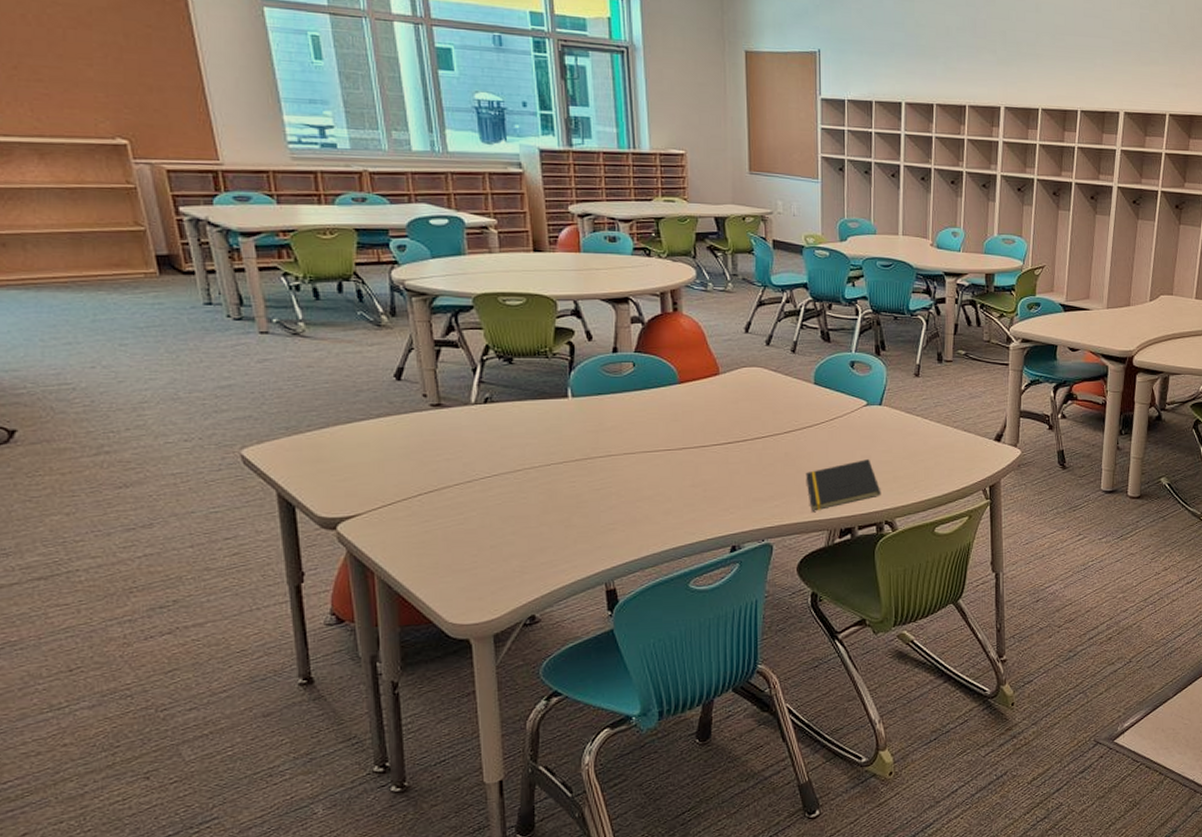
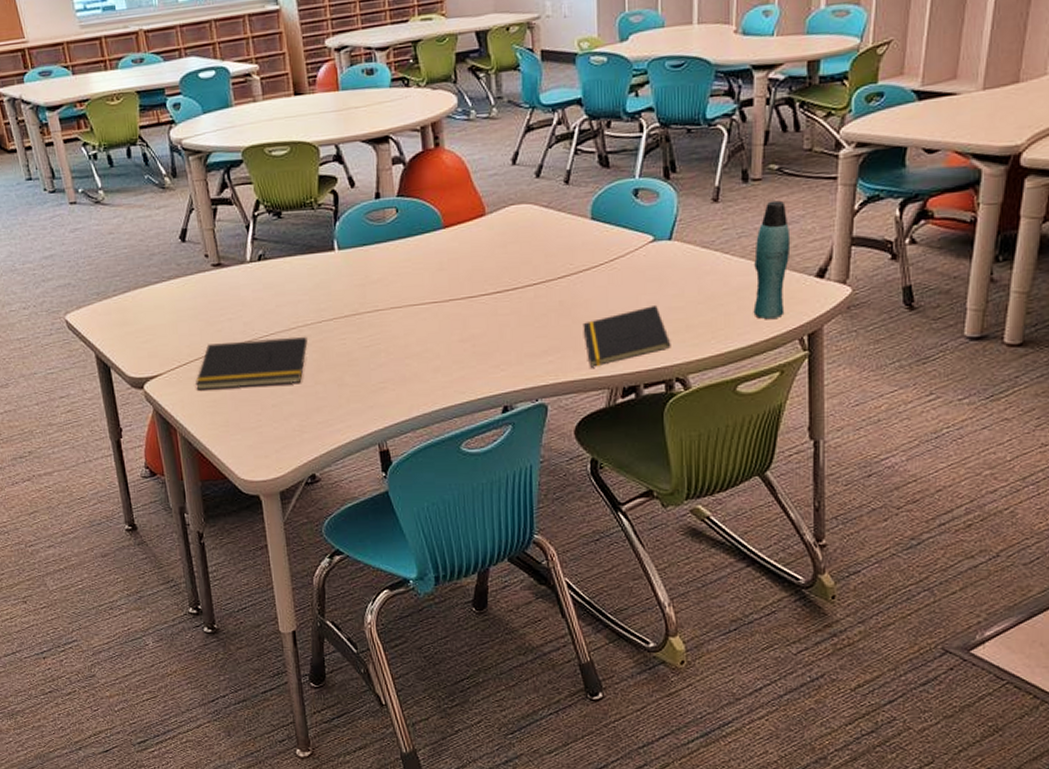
notepad: none [402,478,534,531] -> present [195,336,308,390]
bottle: none [947,379,975,474] -> present [753,200,791,320]

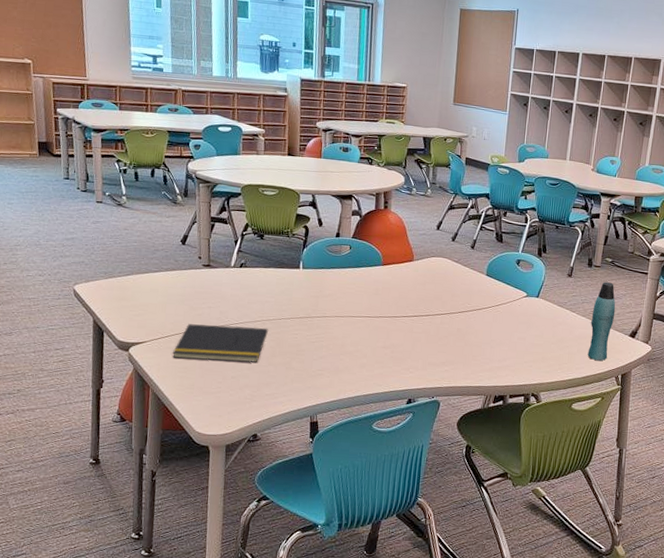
notepad: present [583,306,671,368] -> none [471,341,531,379]

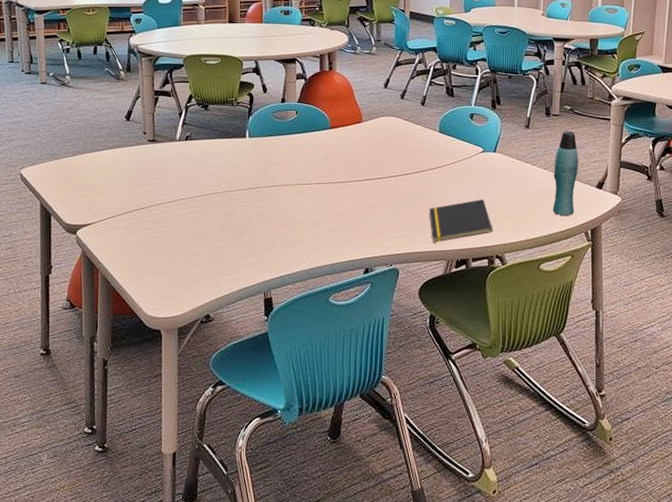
notepad: present [172,324,268,363] -> none [120,201,217,239]
notepad: none [471,341,531,379] -> present [429,199,493,243]

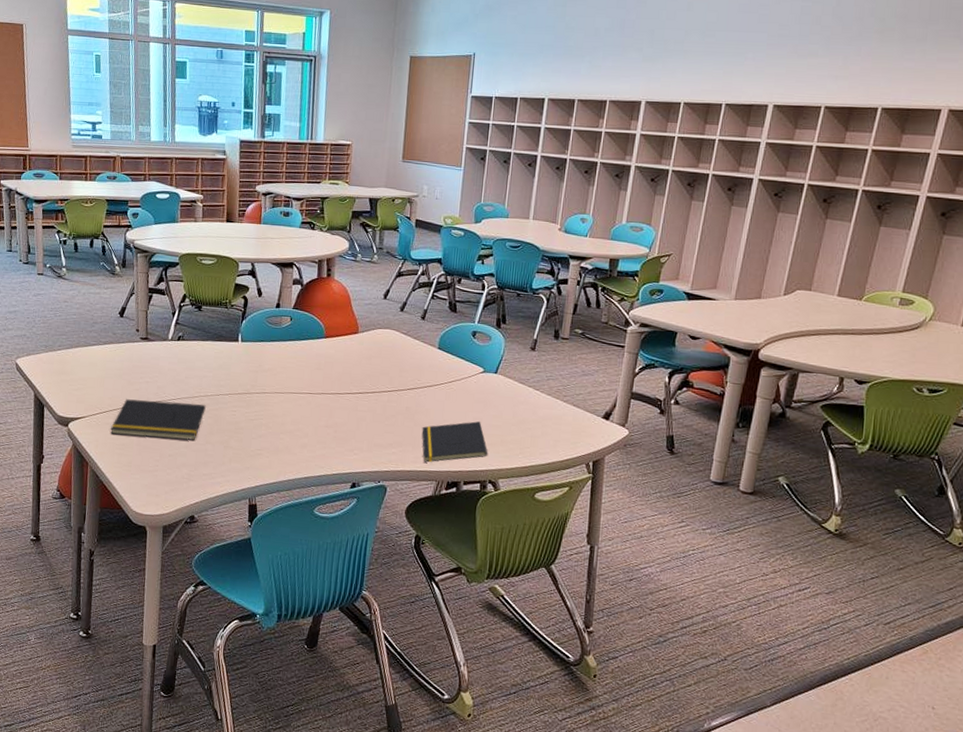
notepad: none [120,201,217,239] -> present [110,399,206,441]
bottle: present [553,131,579,217] -> none [553,356,587,446]

